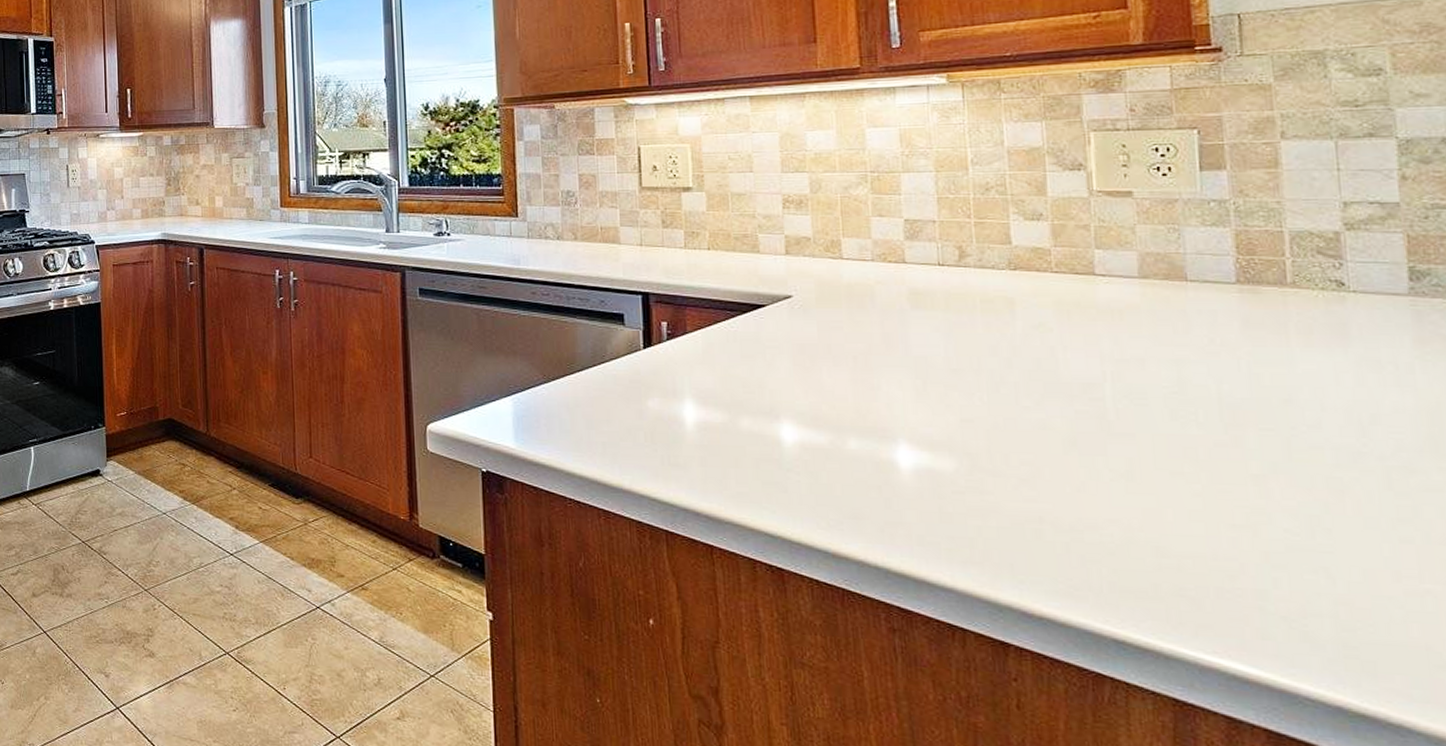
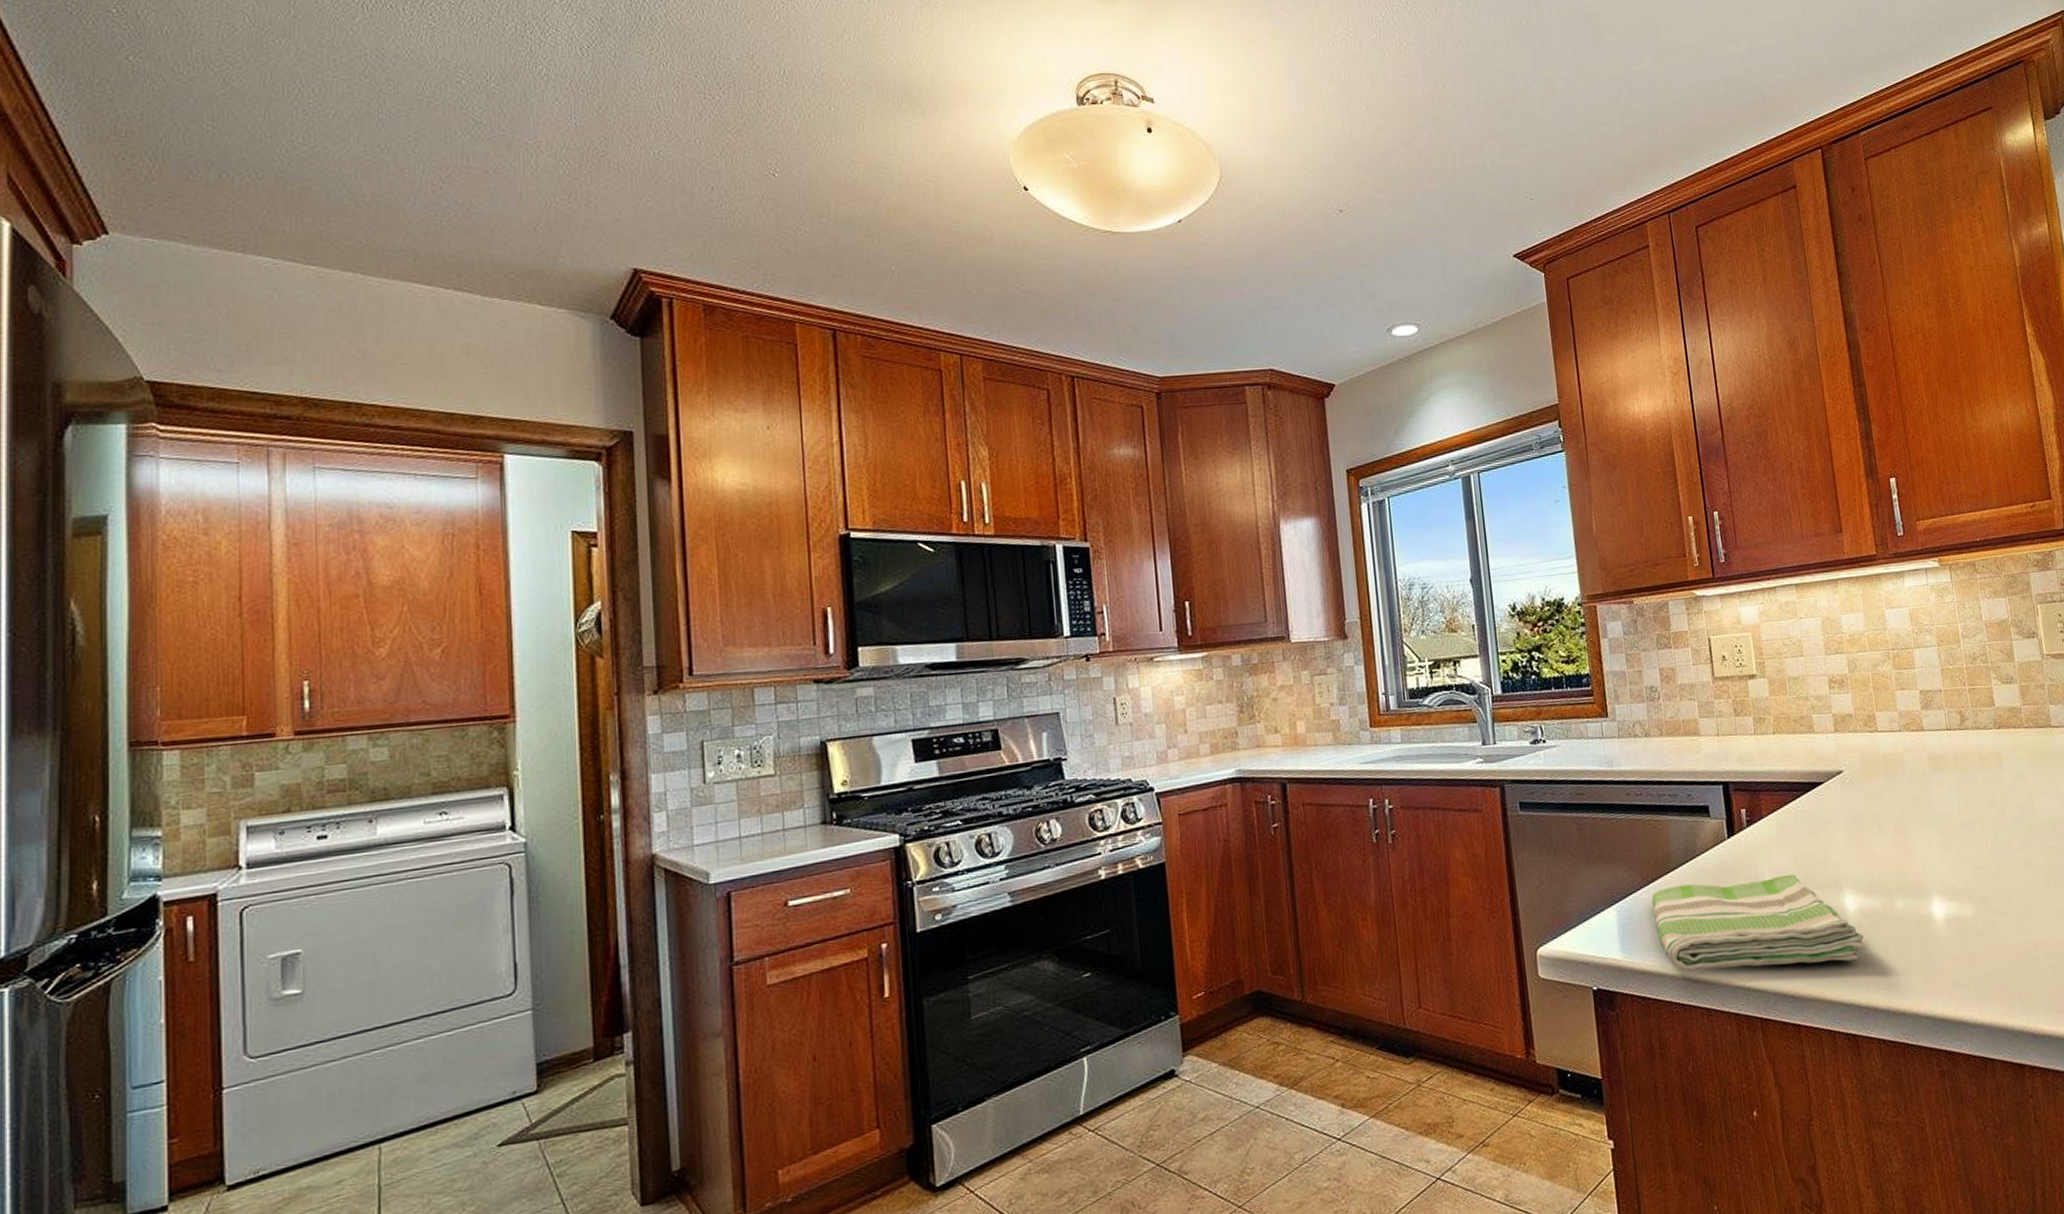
dish towel: none [551,387,802,494] -> present [1651,874,1865,971]

